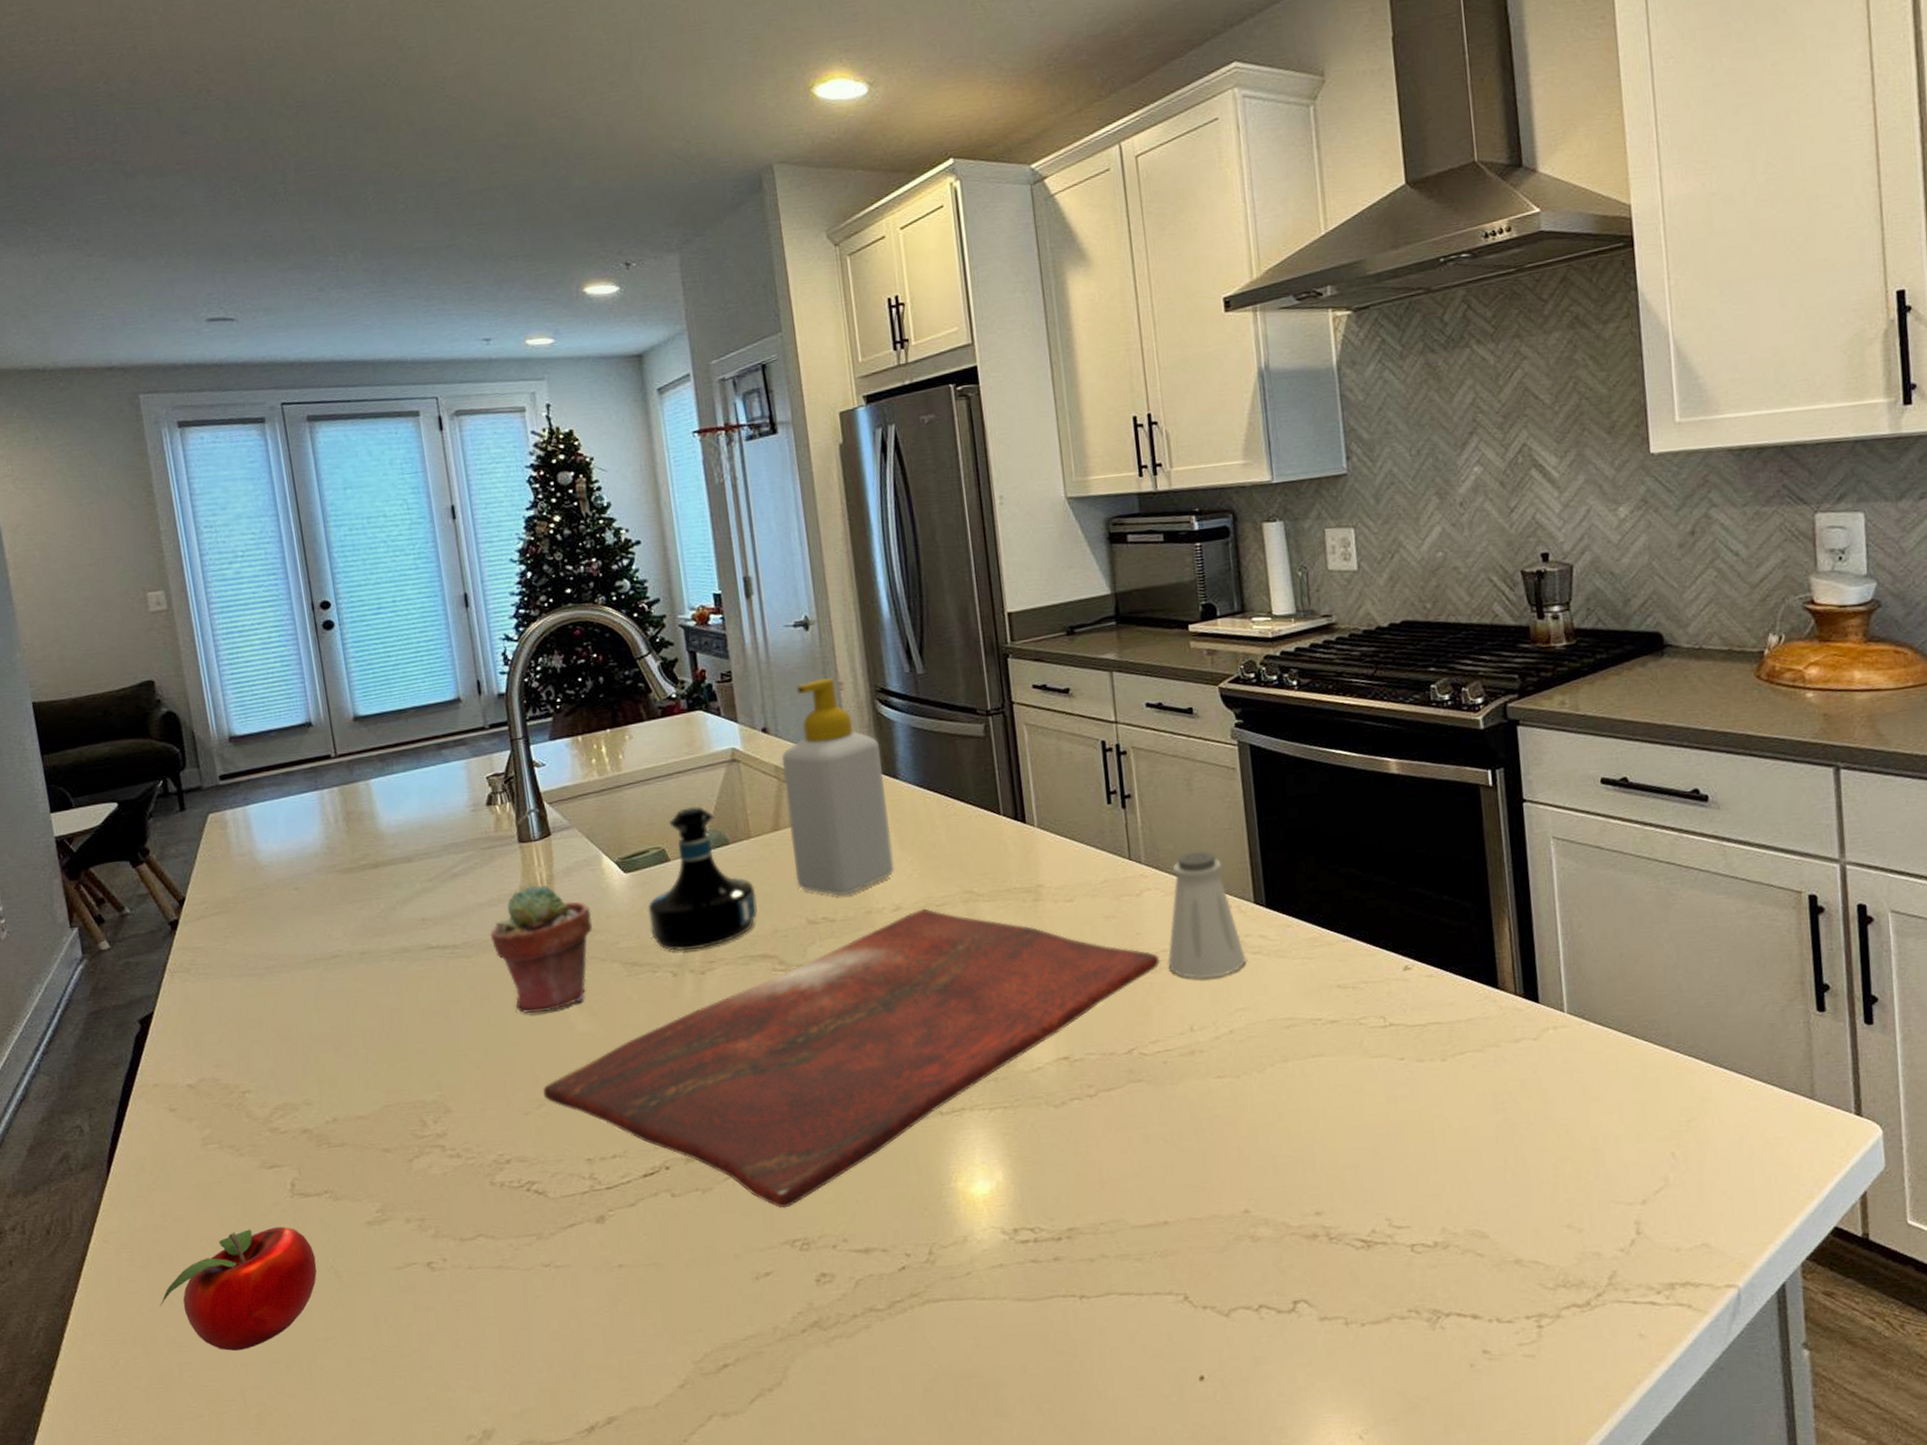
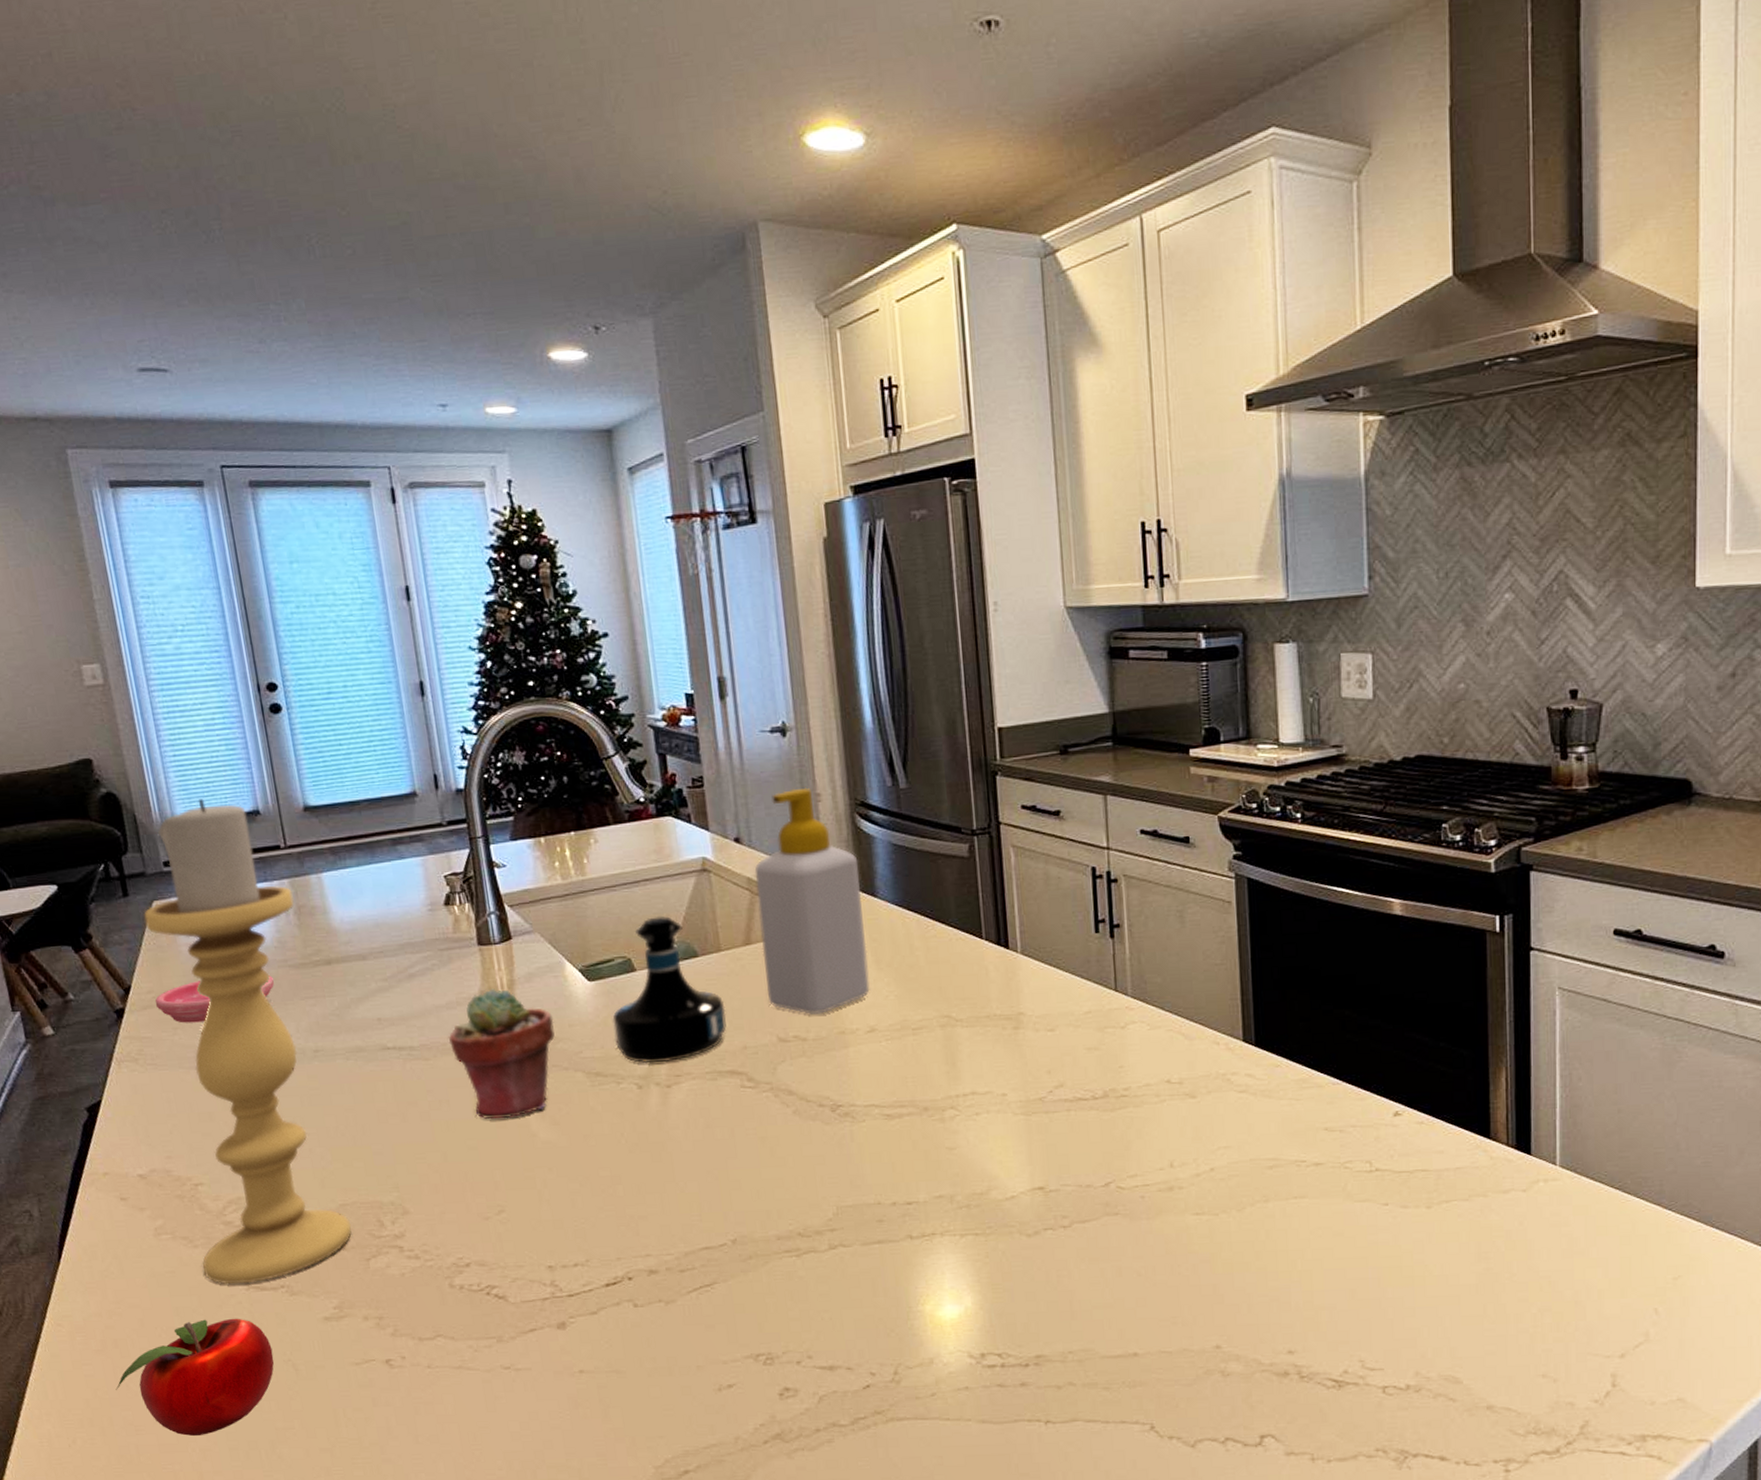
candle holder: none [199,714,395,1193] -> present [144,799,352,1285]
saucer: none [208,881,323,932] -> present [154,975,274,1023]
cutting board: present [543,908,1161,1209] -> none [503,1031,1143,1323]
saltshaker: present [1167,850,1246,979] -> none [1150,985,1232,1116]

